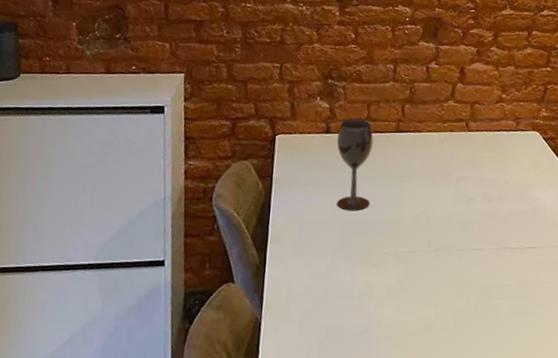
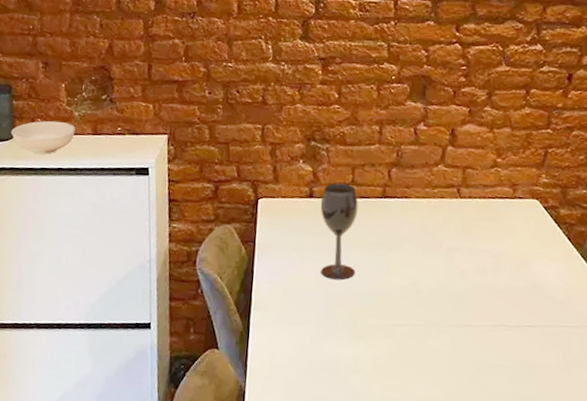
bowl: none [16,59,87,94] -> present [11,121,76,155]

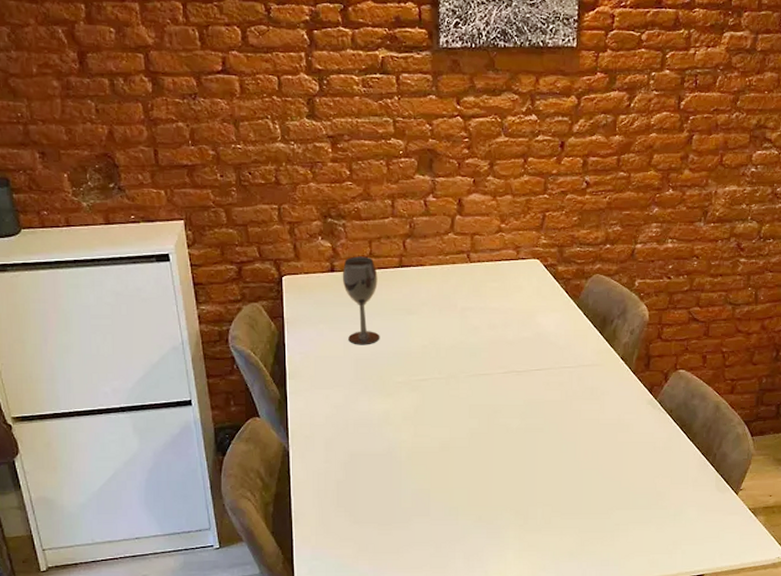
bowl: present [11,121,76,155] -> none [16,212,86,248]

